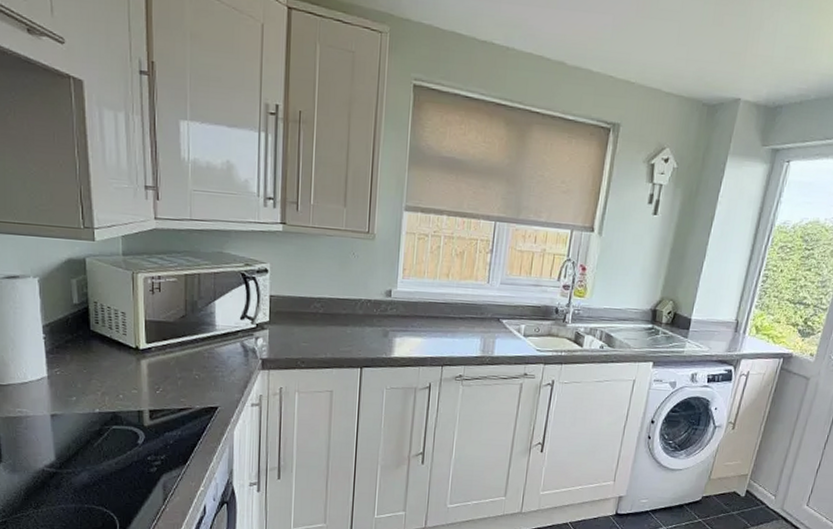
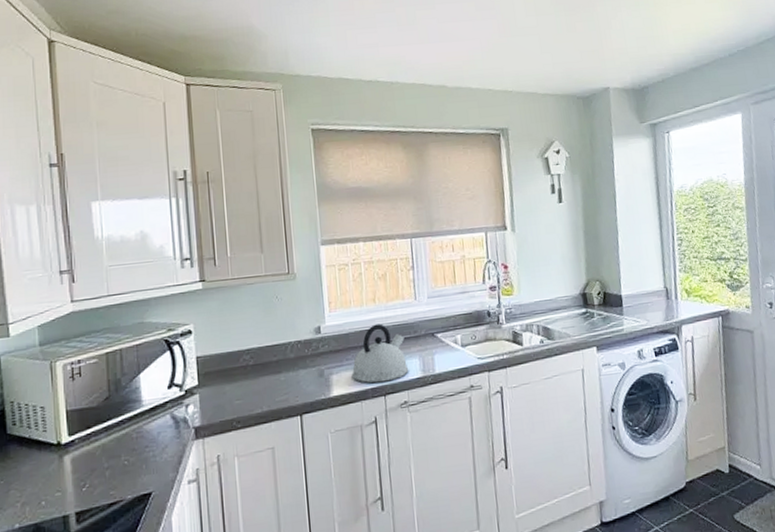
kettle: none [414,298,471,354] -> present [351,324,409,384]

